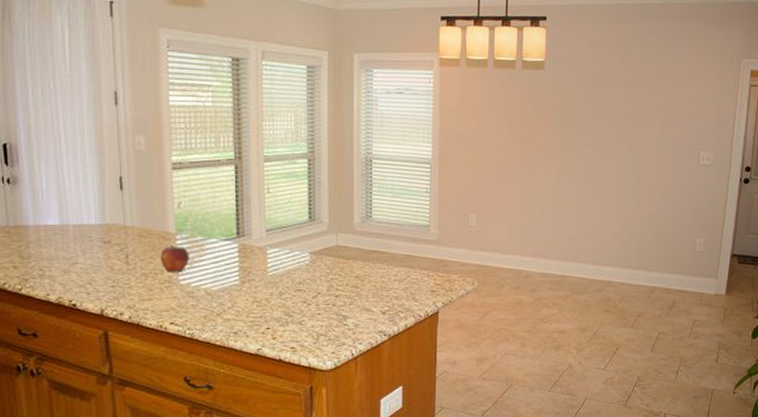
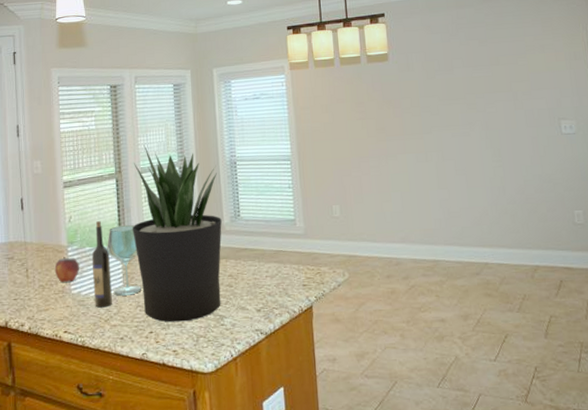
wine bottle: none [204,209,227,301] -> present [91,220,113,308]
wine glass: none [221,217,260,290] -> present [106,225,142,296]
planter: none [252,131,352,320] -> present [133,145,222,322]

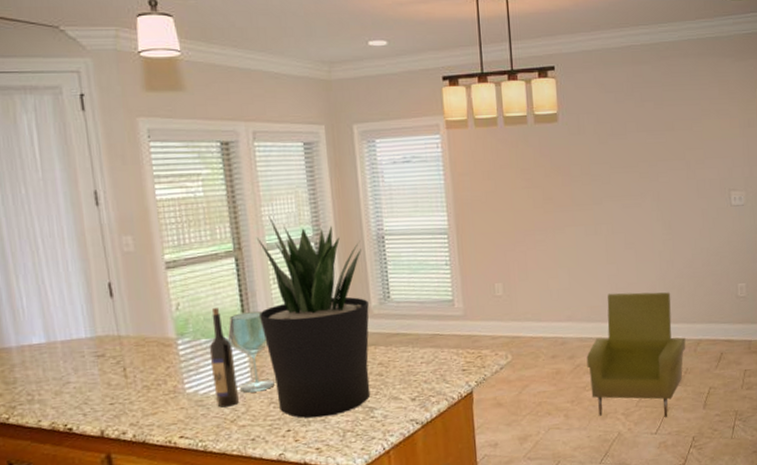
fruit: present [54,256,79,283] -> none [161,350,194,382]
armchair: none [420,217,523,344] -> present [586,292,686,417]

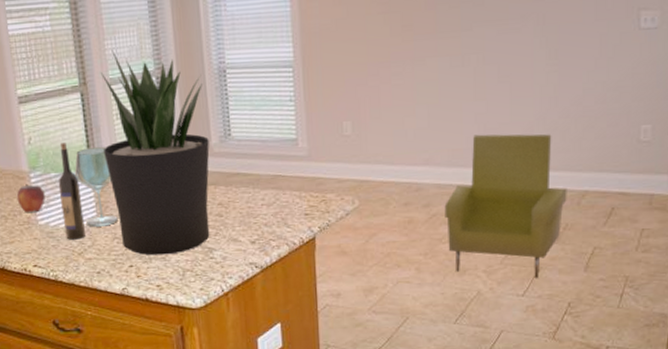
fruit: none [161,350,194,382] -> present [16,183,45,213]

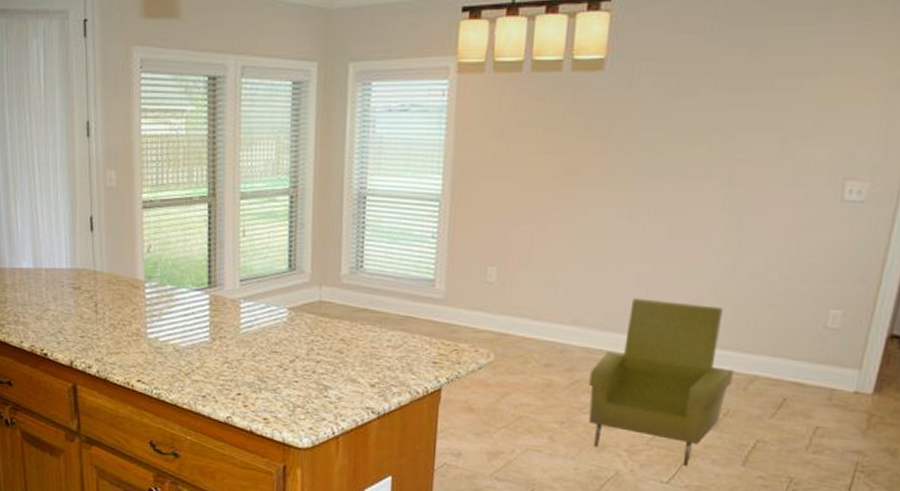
fruit: present [16,183,45,213] -> none [128,293,158,325]
wine bottle: present [58,141,87,240] -> none [173,253,196,359]
wine glass: present [74,147,118,227] -> none [191,263,231,349]
planter: present [101,50,210,256] -> none [225,163,339,387]

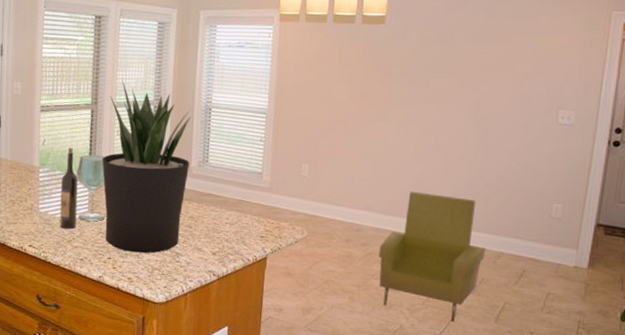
wine bottle: none [173,253,196,359] -> present [59,147,78,229]
wine glass: none [191,263,231,349] -> present [75,155,105,222]
planter: none [225,163,339,387] -> present [102,80,191,253]

